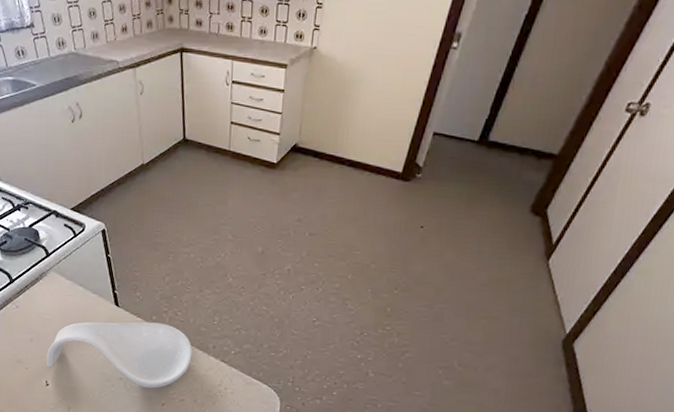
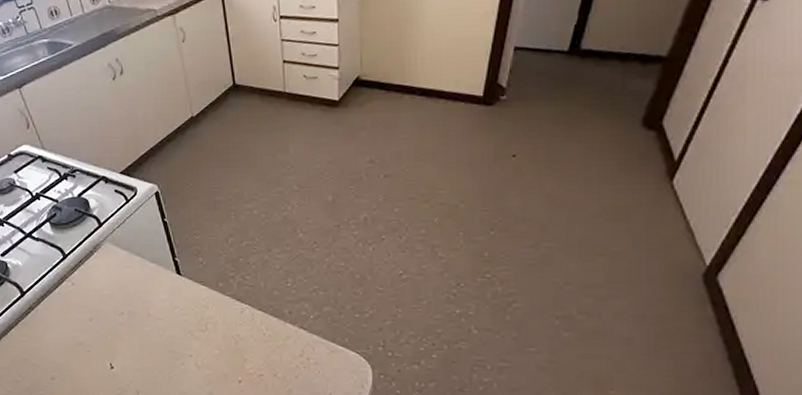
spoon rest: present [46,322,192,389] -> none [108,290,267,364]

